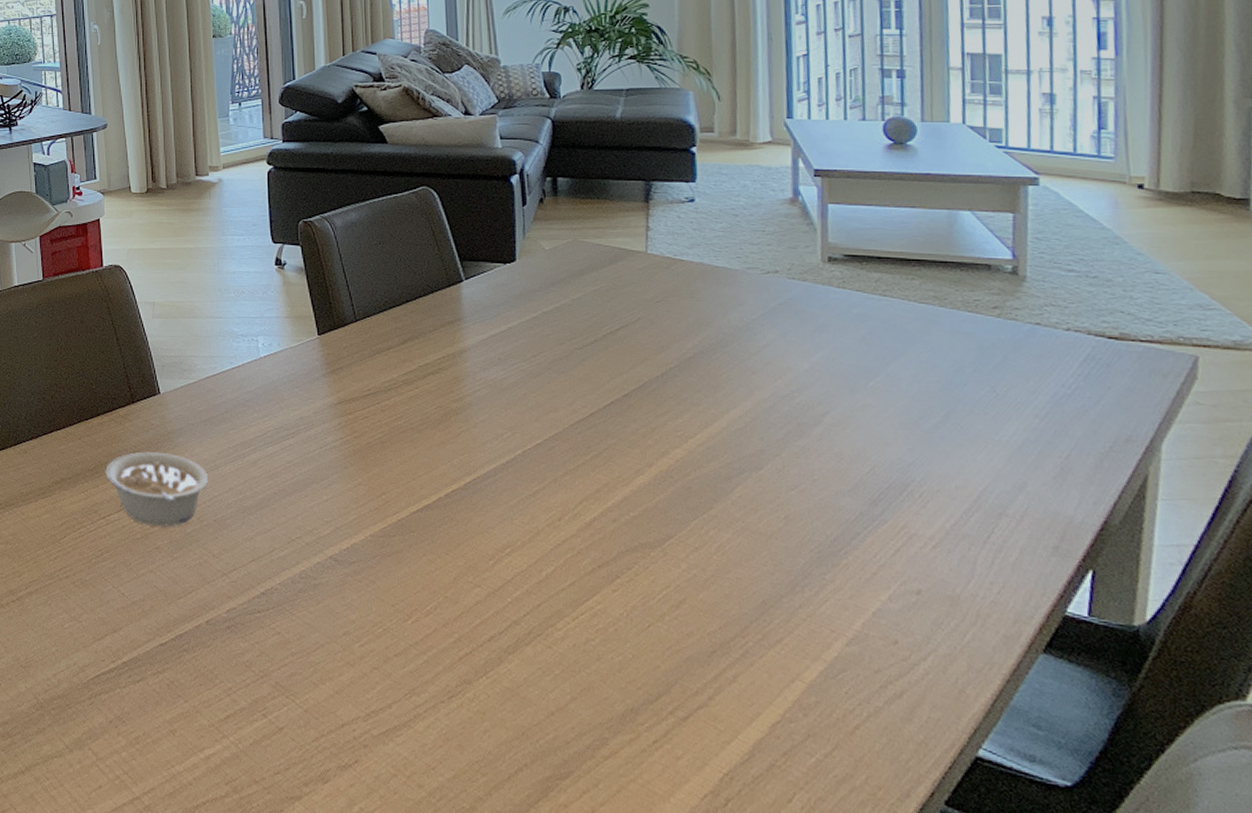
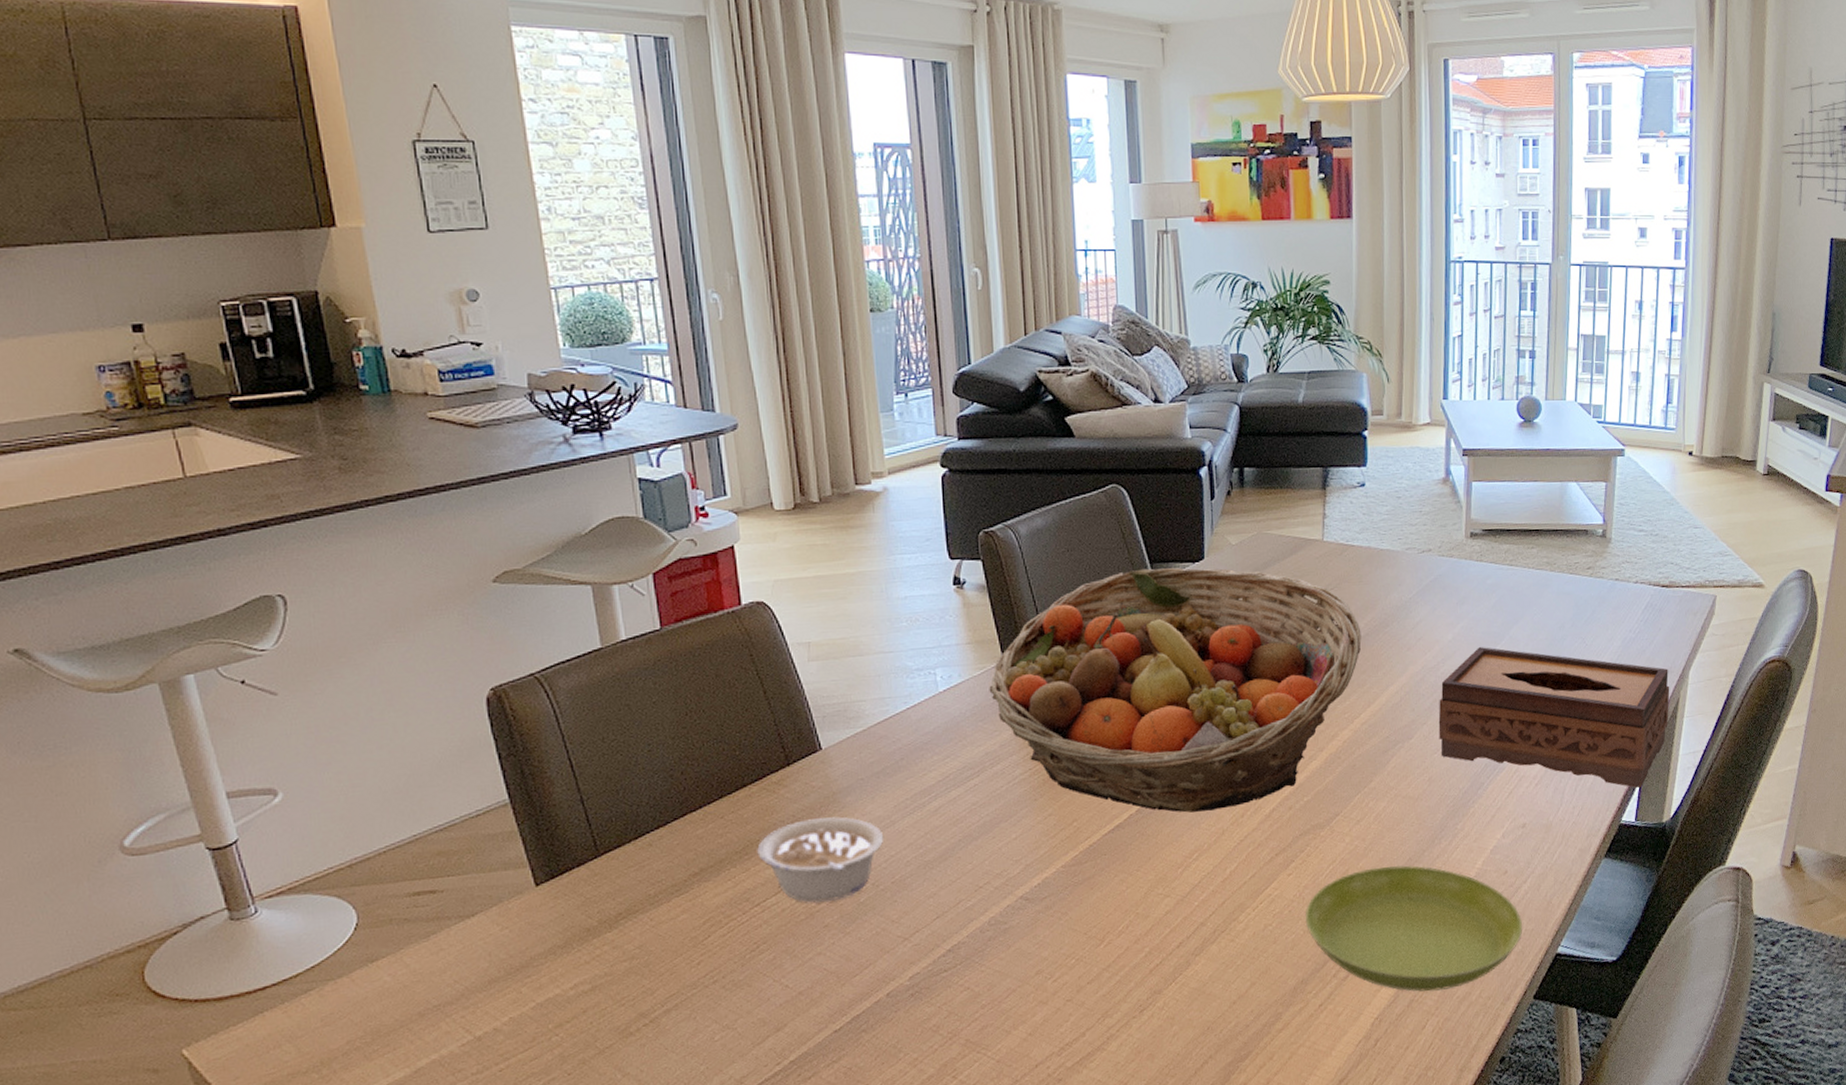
fruit basket: none [305,265,695,509] -> present [989,568,1362,813]
saucer: none [633,603,924,765] -> present [1304,865,1522,992]
tissue box: none [795,381,1133,577] -> present [1438,647,1670,789]

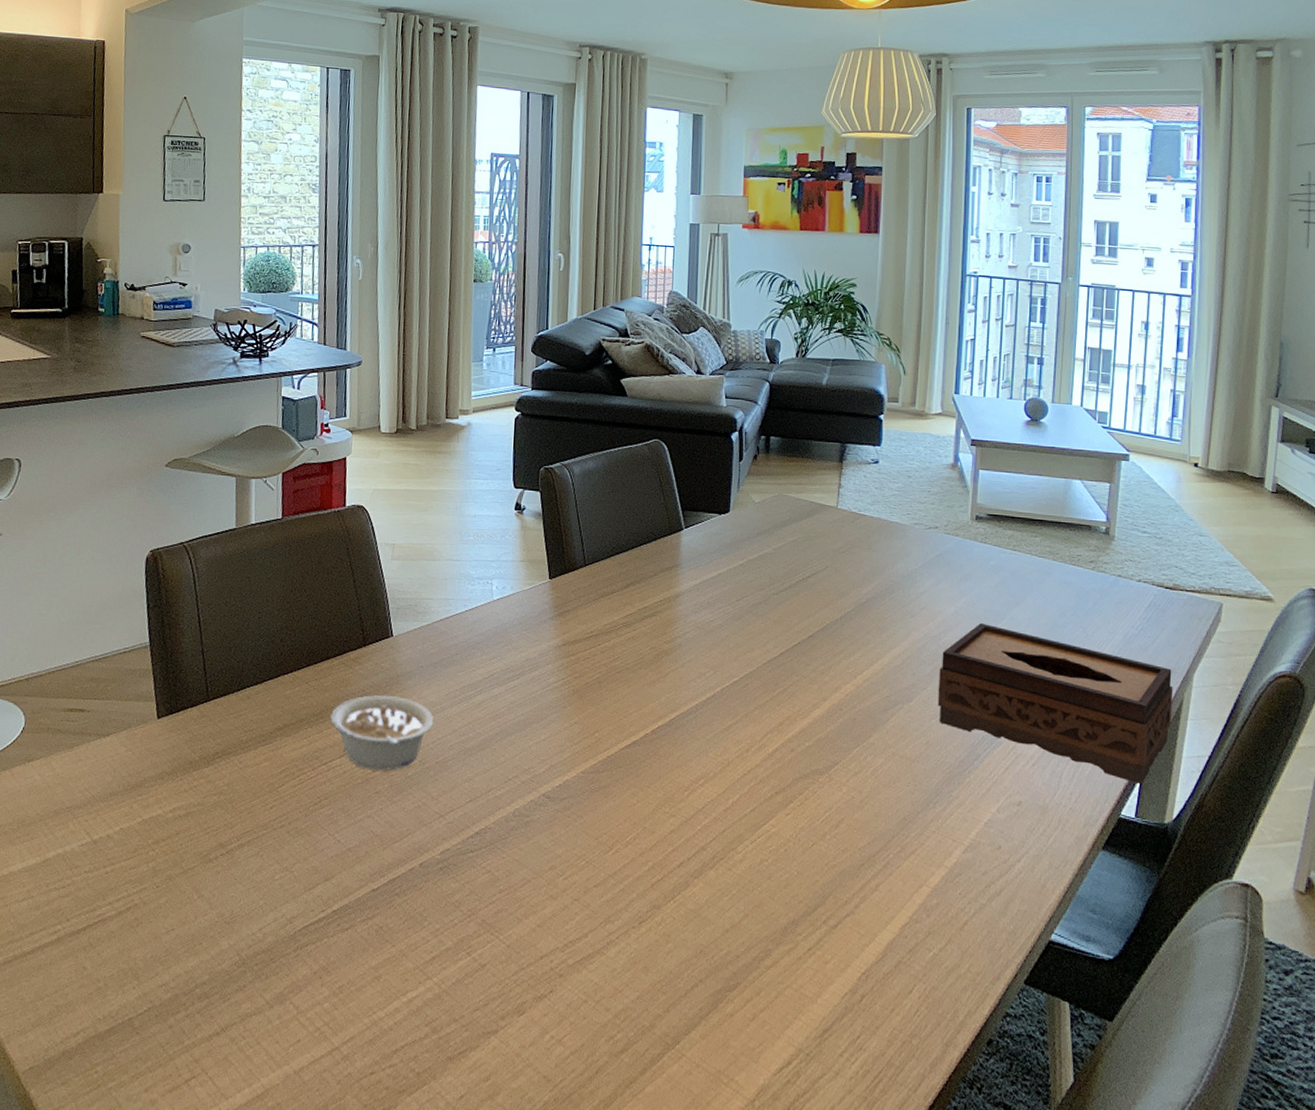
fruit basket: present [989,568,1362,813] -> none [535,514,868,742]
saucer: present [1304,865,1522,992] -> none [799,821,1014,958]

